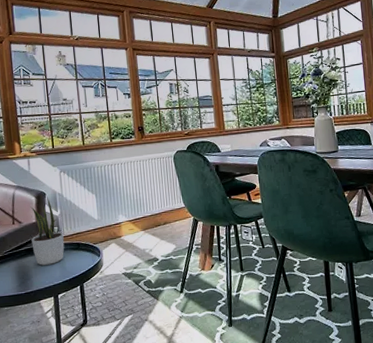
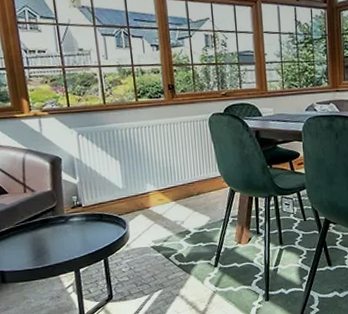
potted plant: present [30,196,65,266] -> none [44,162,85,238]

